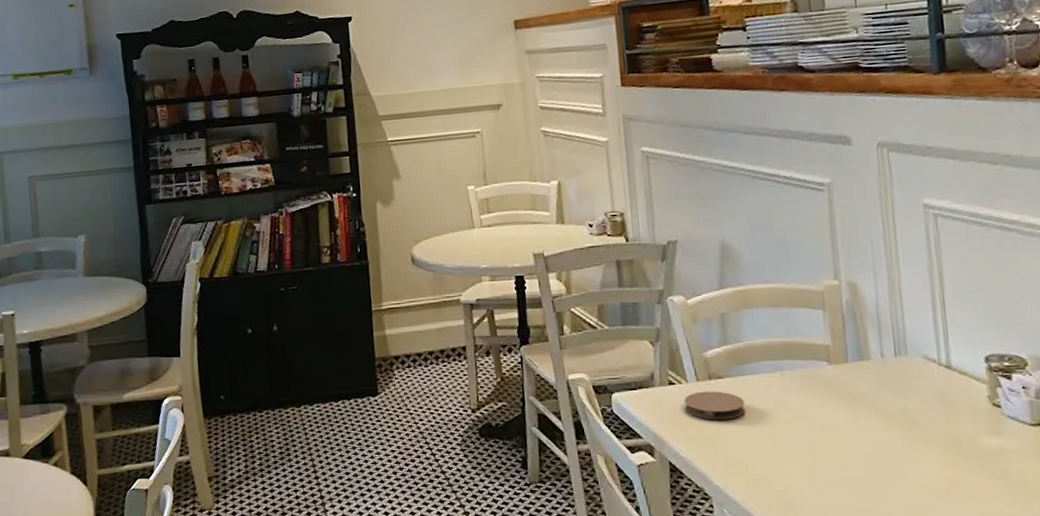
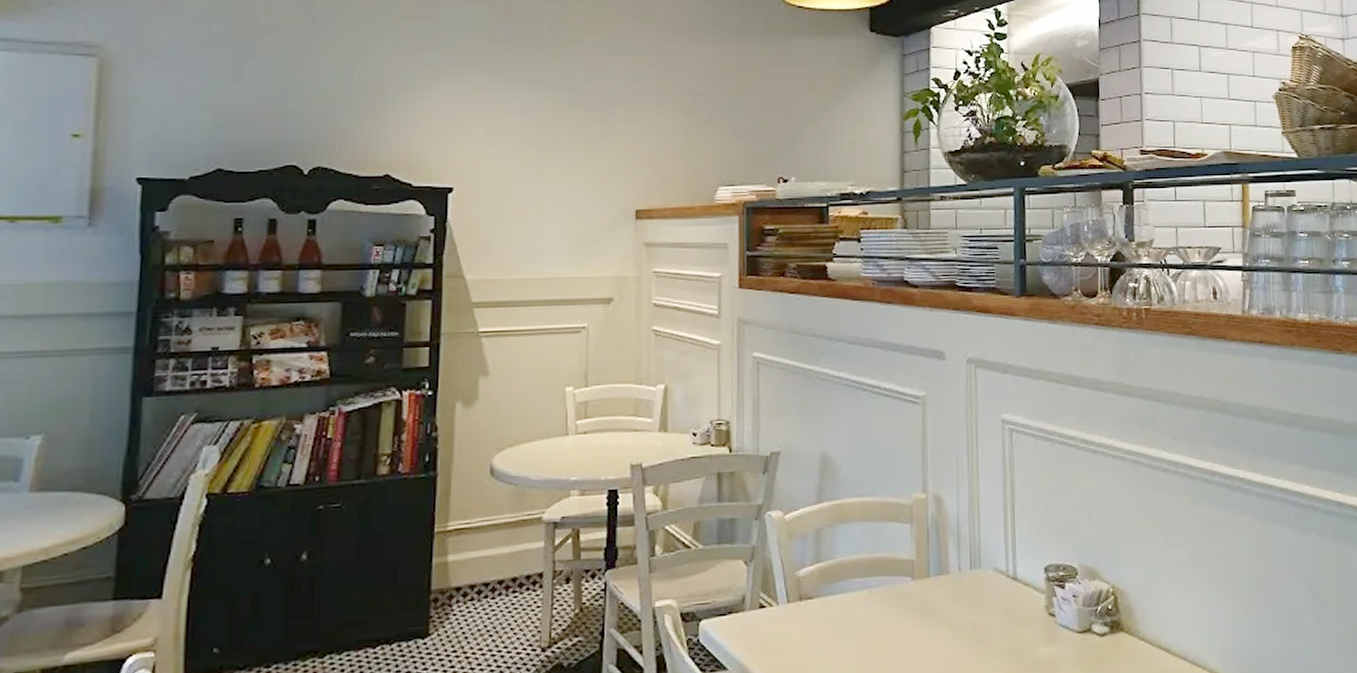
coaster: present [684,391,745,420] -> none [773,612,832,645]

